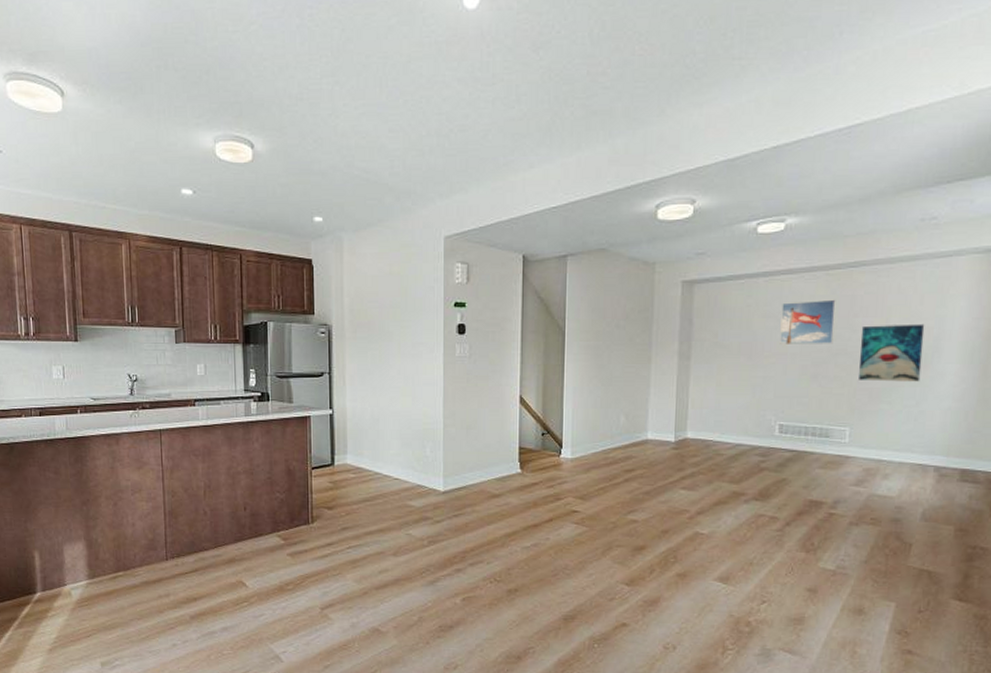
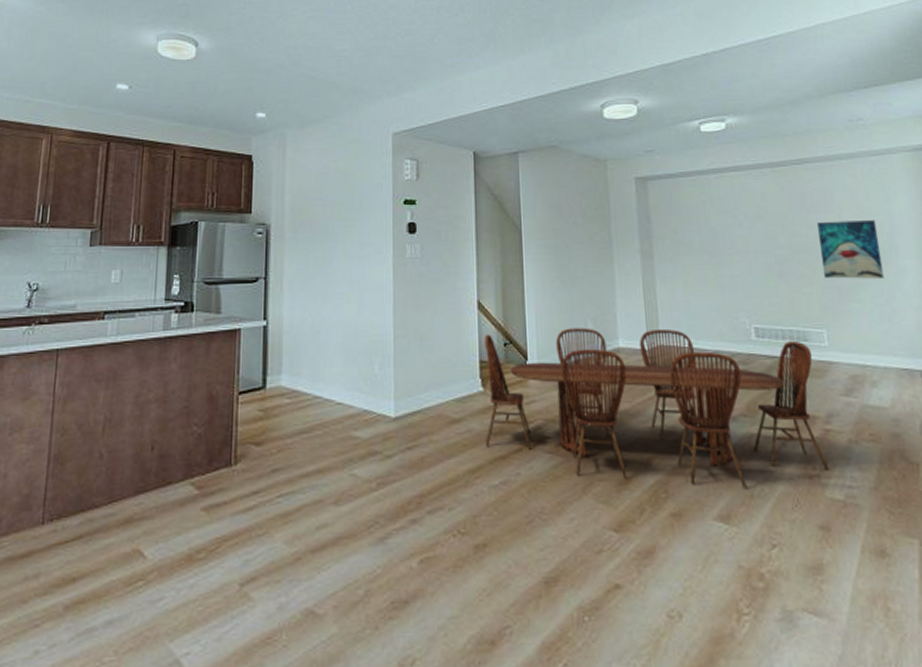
dining set: none [521,421,830,557] -> present [484,328,829,488]
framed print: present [779,299,836,344] -> none [736,195,792,241]

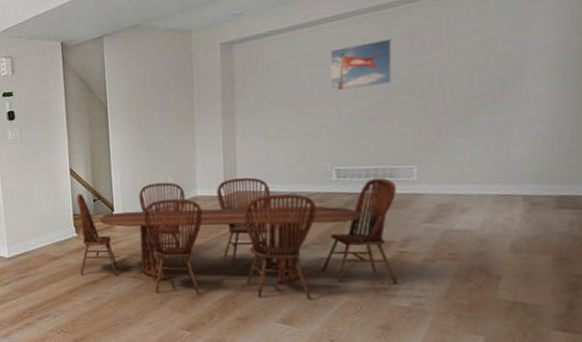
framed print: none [736,195,792,241] -> present [330,38,392,91]
wall art: present [816,219,885,279] -> none [424,49,502,116]

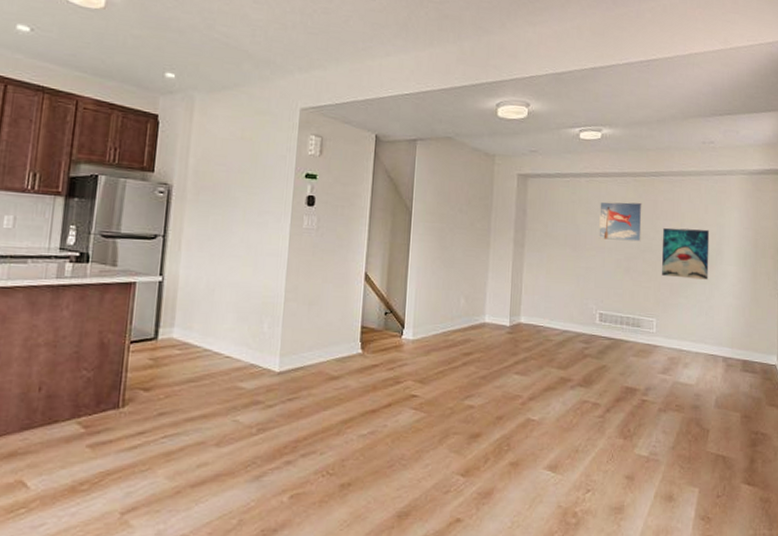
dining set: present [76,177,398,299] -> none [359,302,641,444]
wall art: none [424,49,502,116] -> present [662,227,710,280]

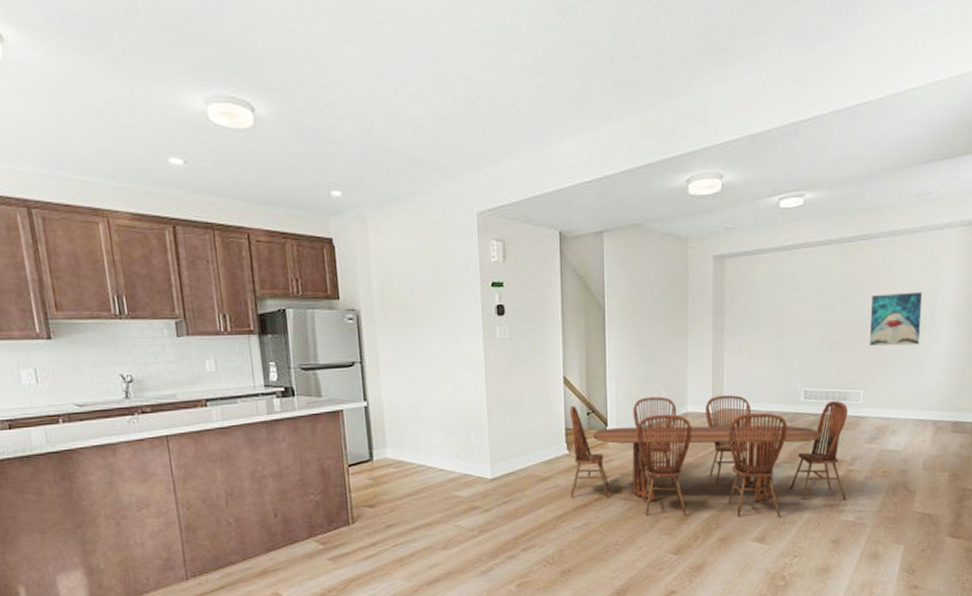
dining set: none [359,302,641,444] -> present [569,395,848,517]
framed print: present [599,201,642,242] -> none [802,270,849,315]

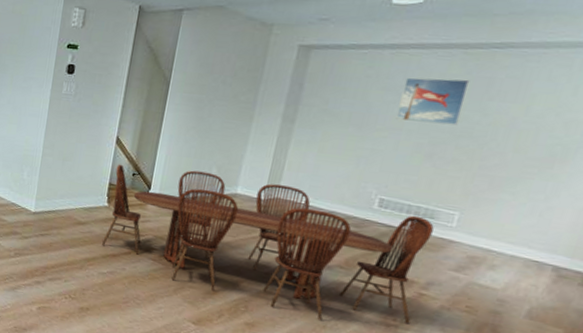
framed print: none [802,270,849,315] -> present [395,77,470,126]
wall art: present [870,291,923,346] -> none [481,111,574,176]

